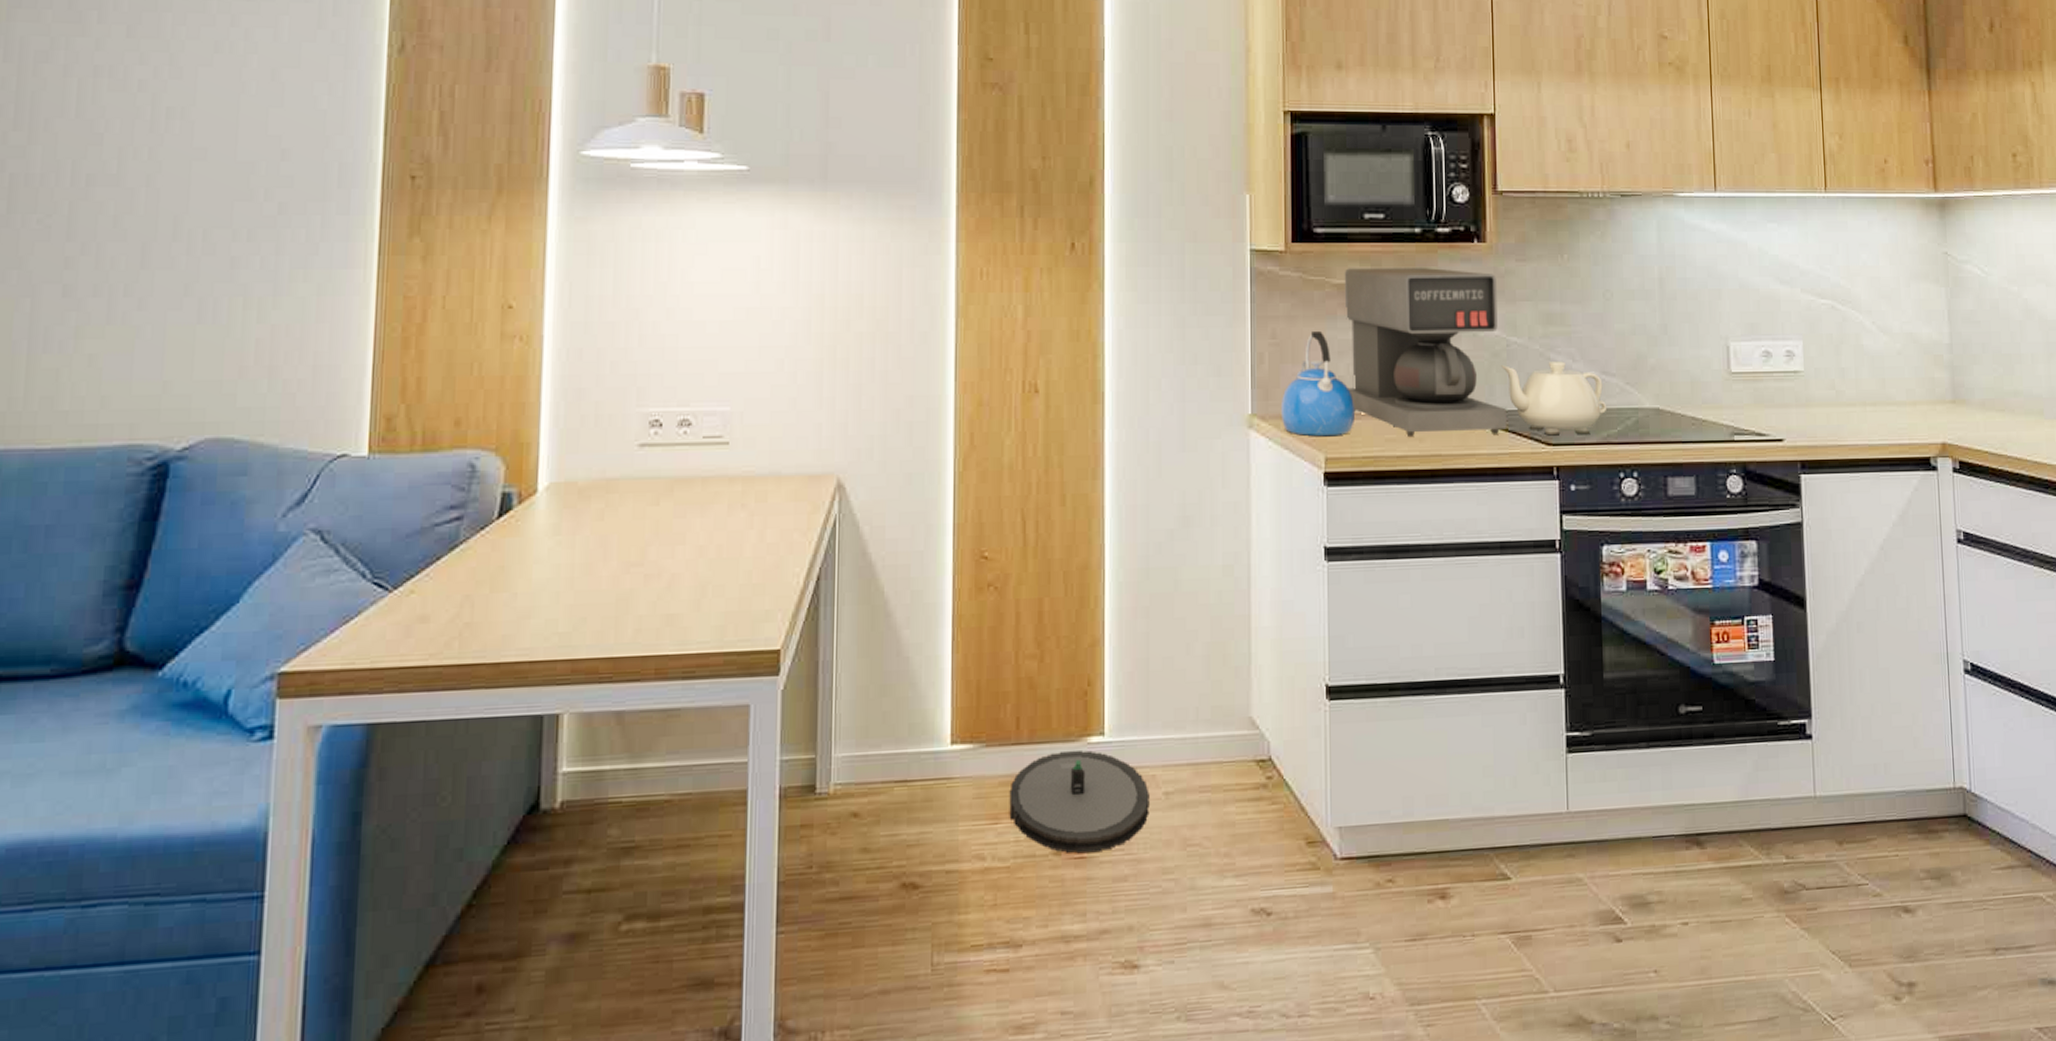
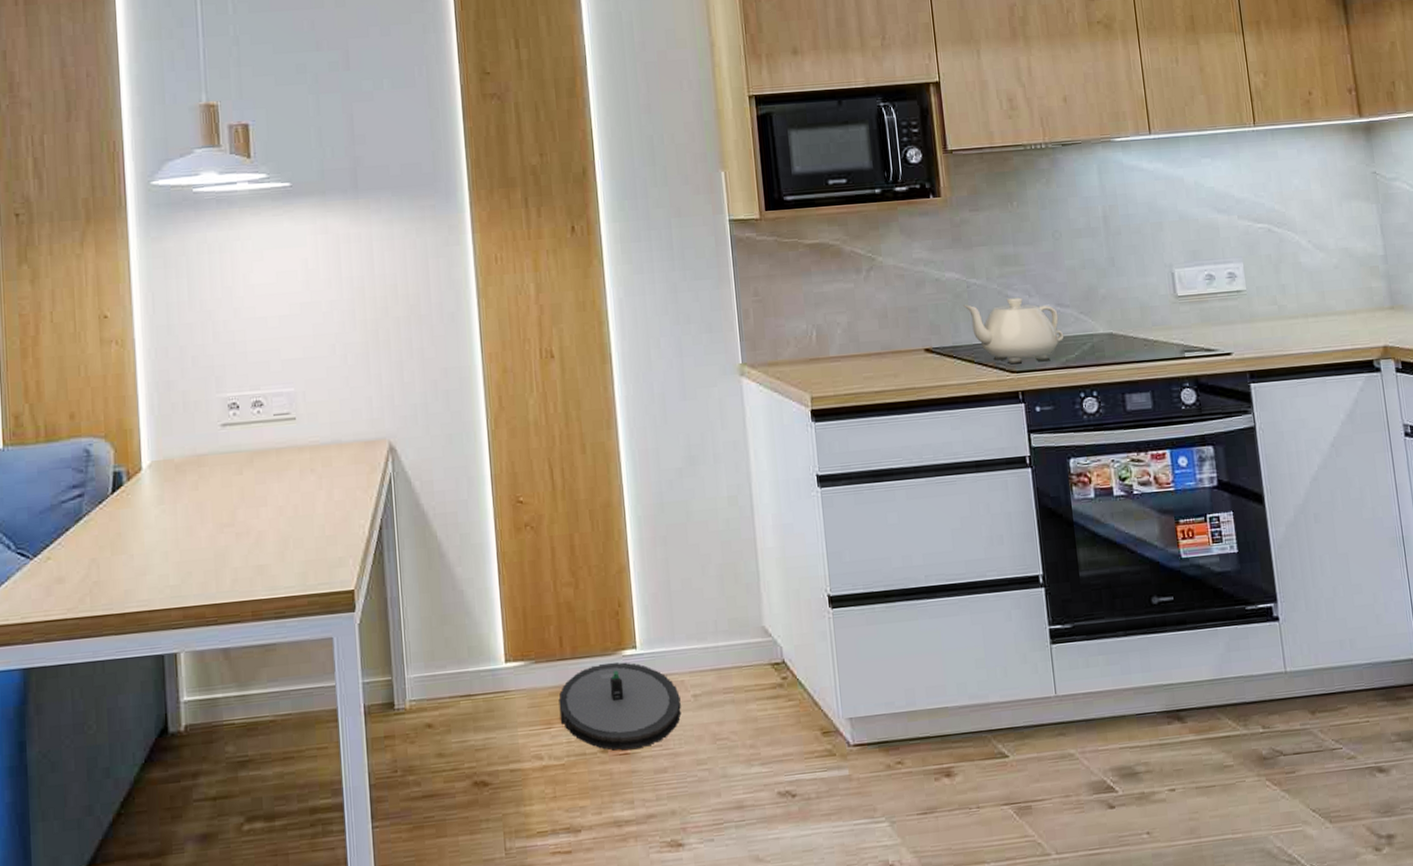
kettle: present [1280,330,1356,437] -> none [767,286,835,379]
coffee maker: present [1344,267,1507,438] -> none [814,223,973,375]

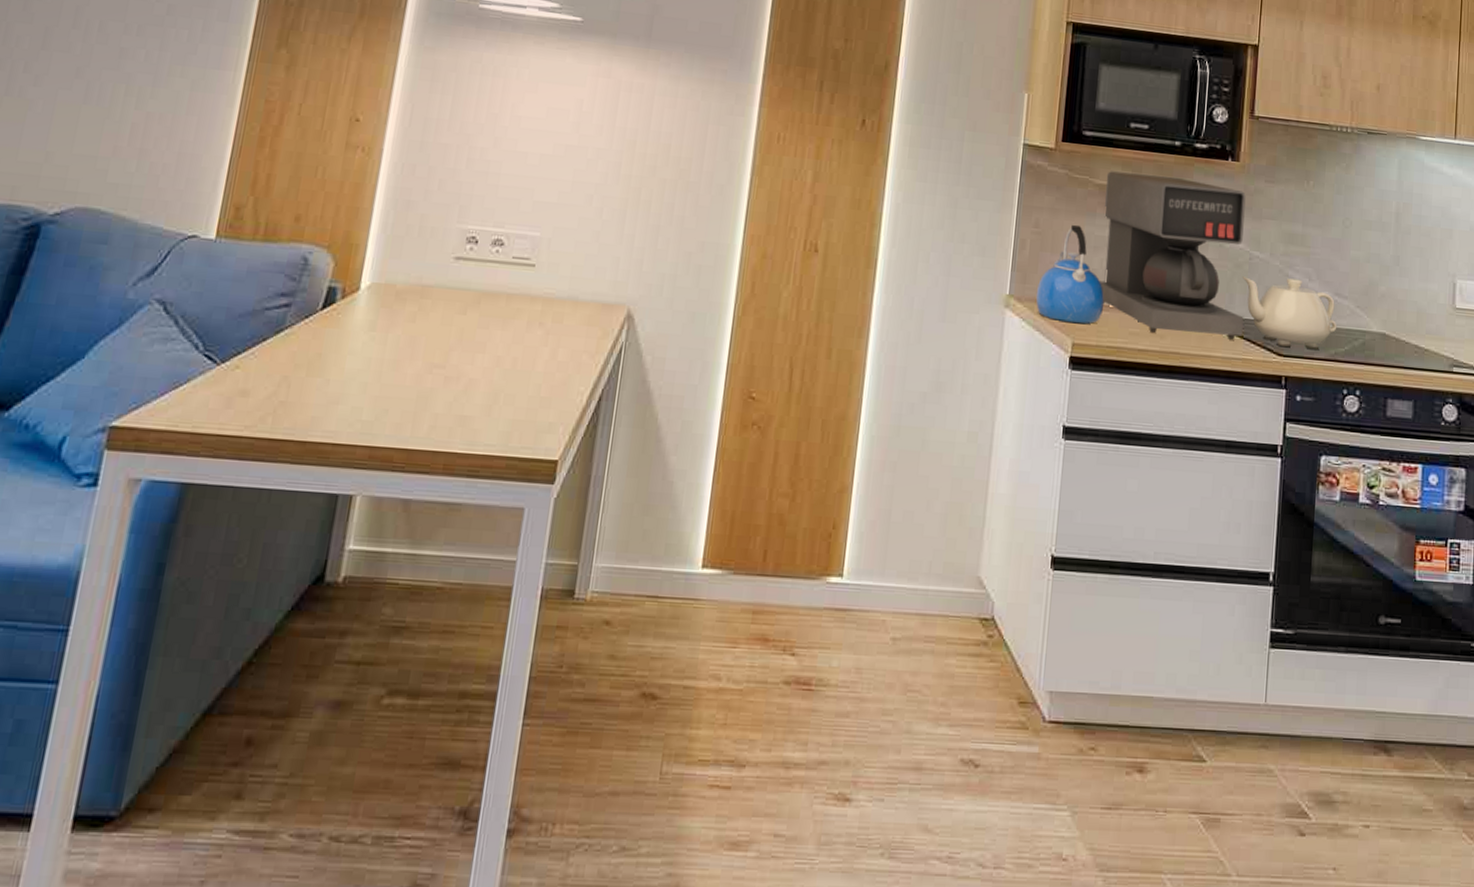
robot vacuum: present [558,662,682,751] -> none [747,587,879,687]
kettle: none [767,286,835,379] -> present [1035,224,1105,324]
coffee maker: none [814,223,973,375] -> present [1100,171,1246,340]

